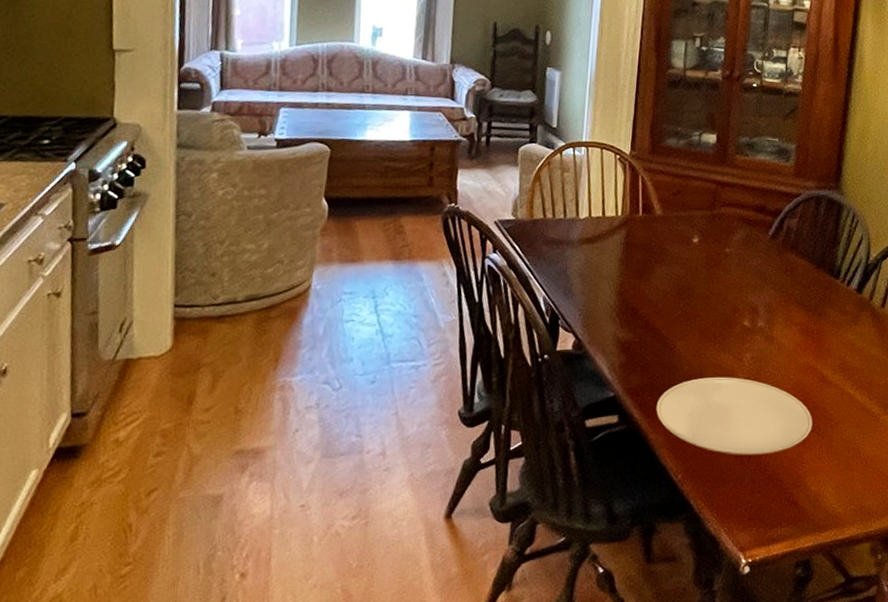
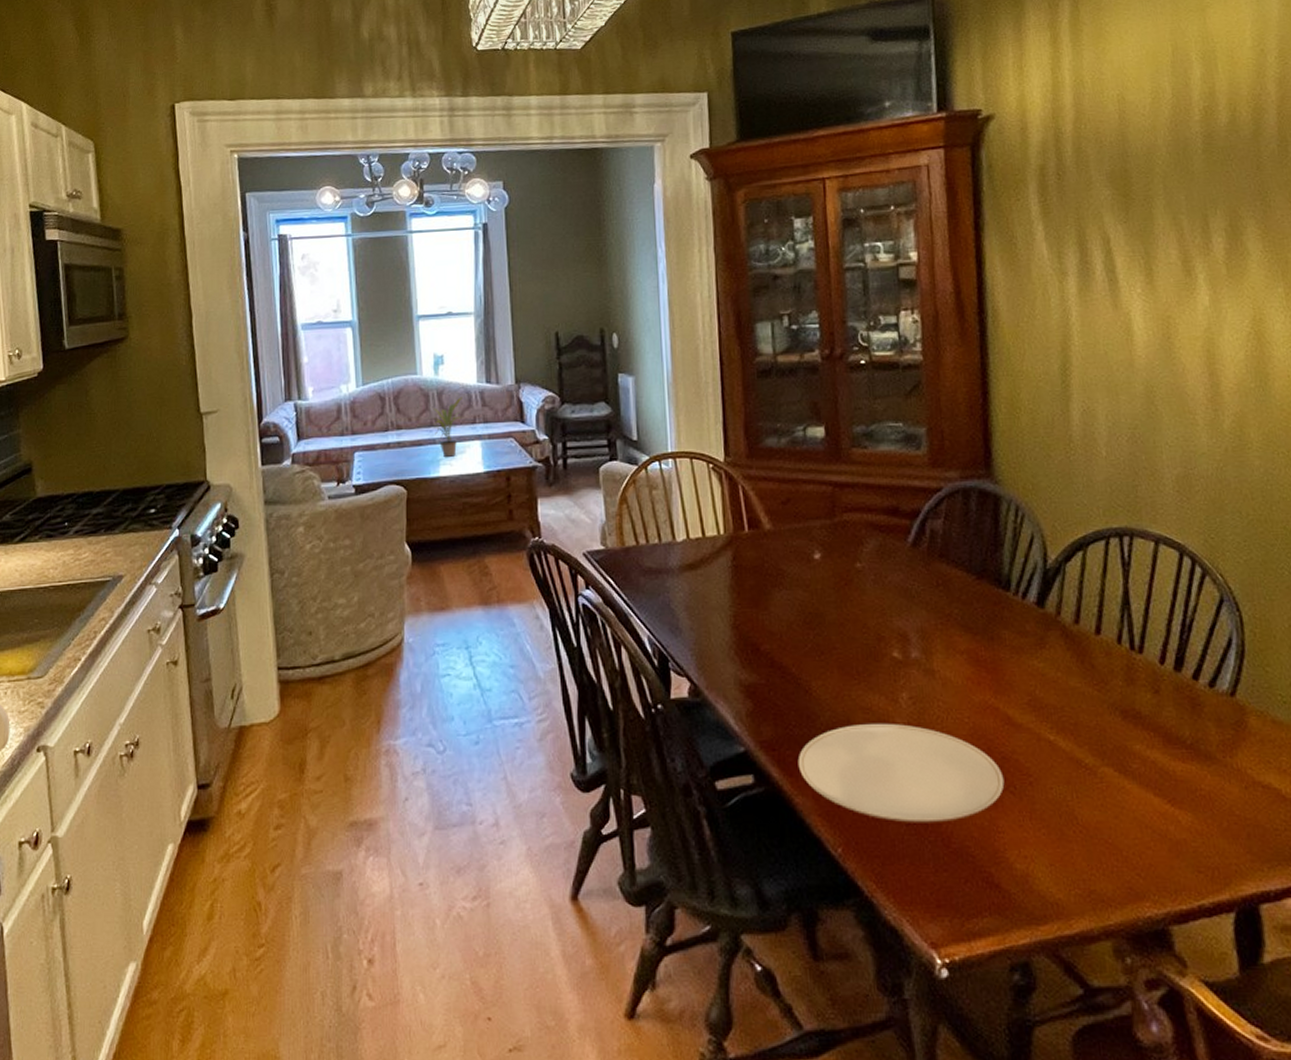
potted plant: none [364,69,397,123] -> present [433,397,464,457]

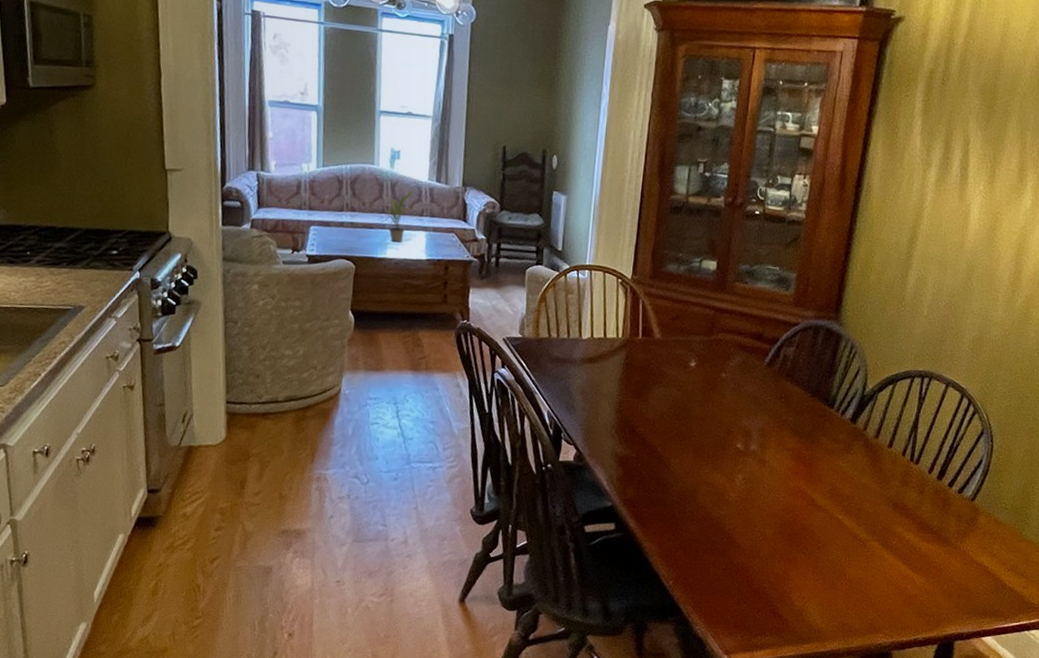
plate: present [797,723,1005,823] -> none [650,494,801,570]

